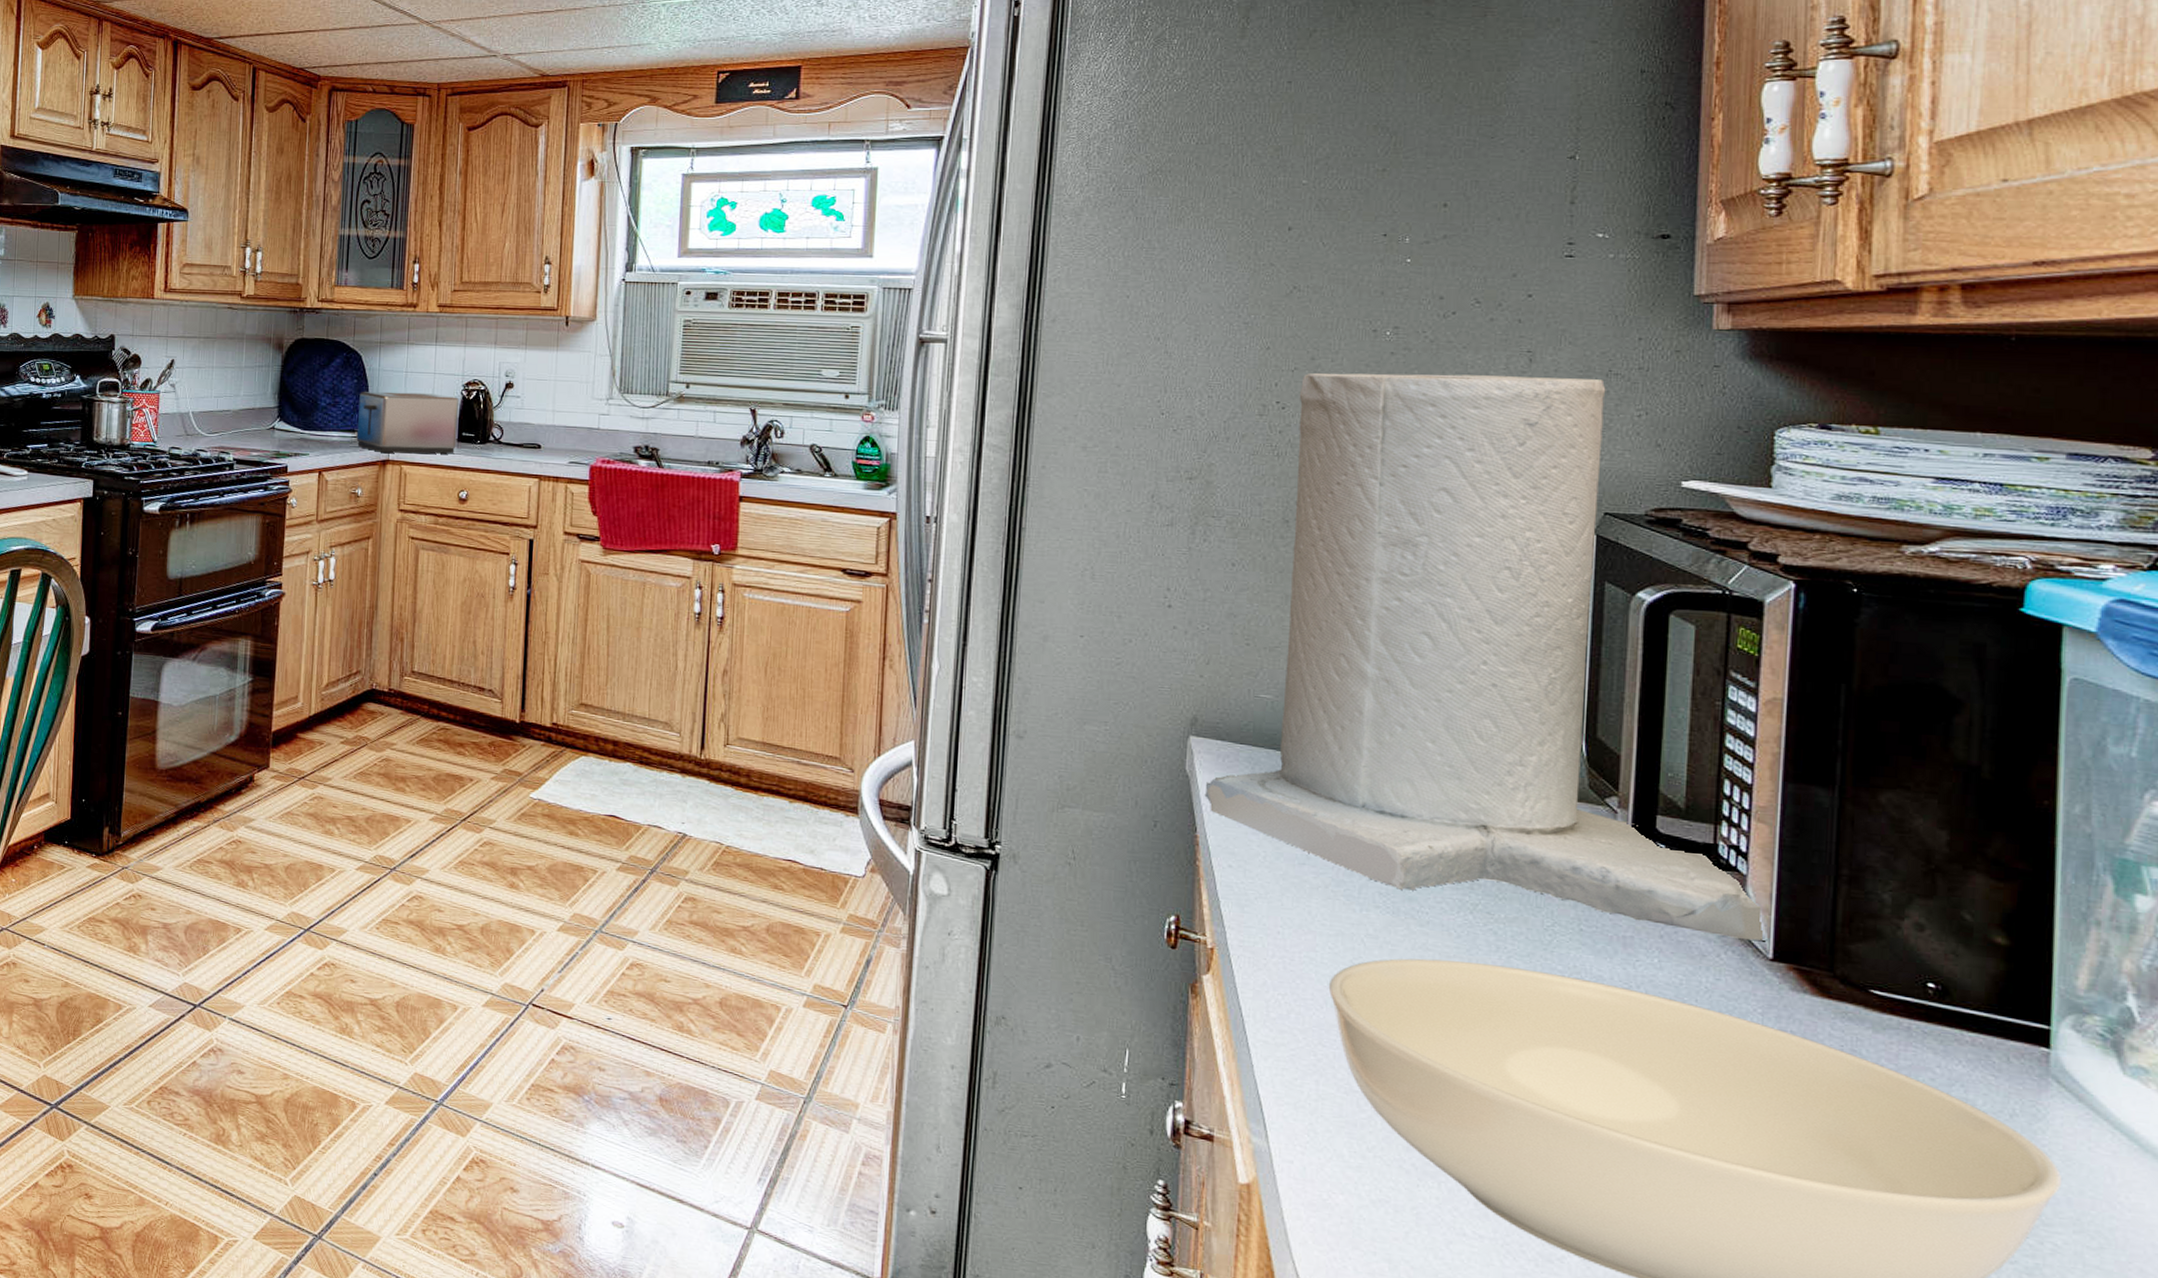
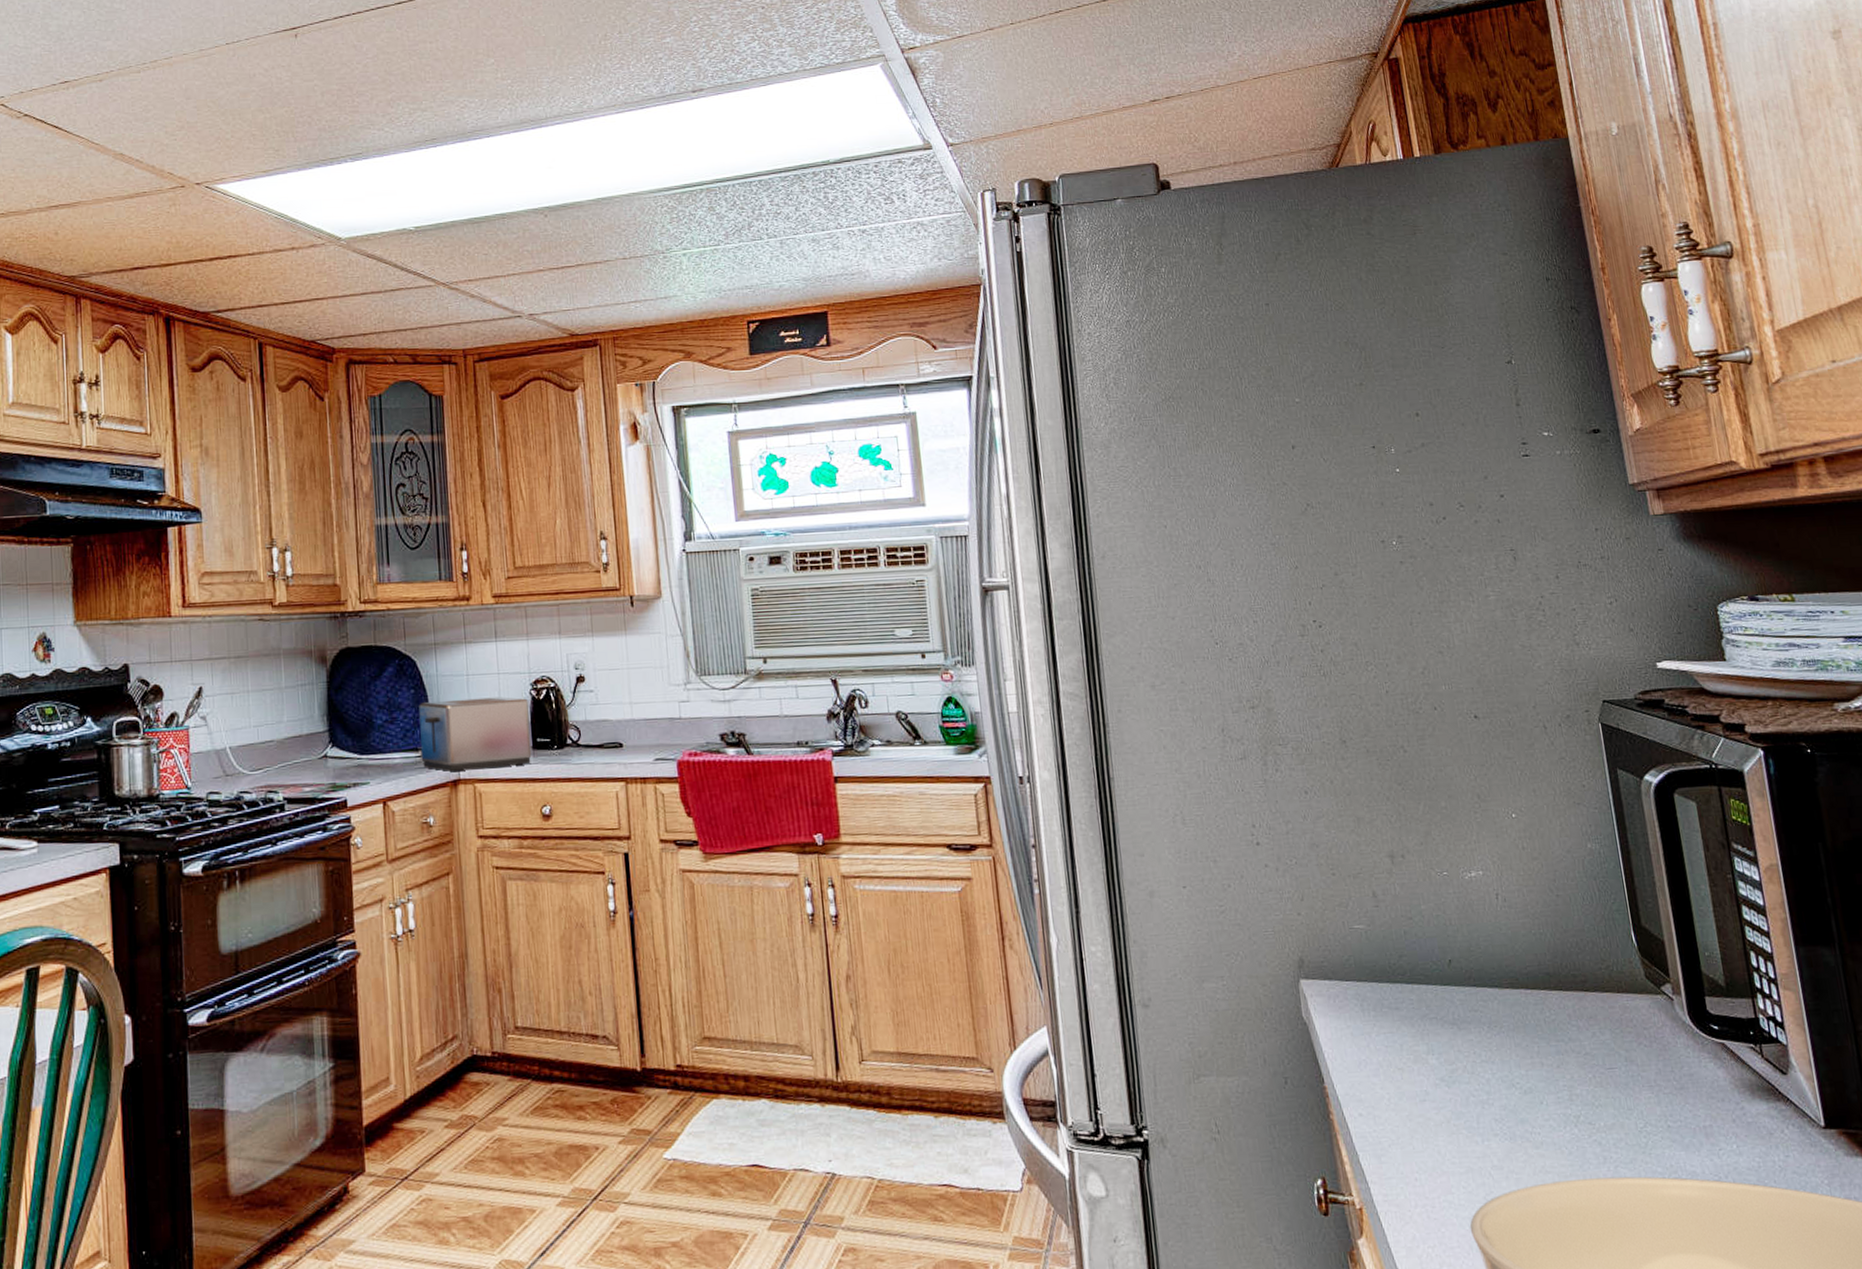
paper towel: present [1204,373,1763,941] -> none [1322,571,1813,1113]

